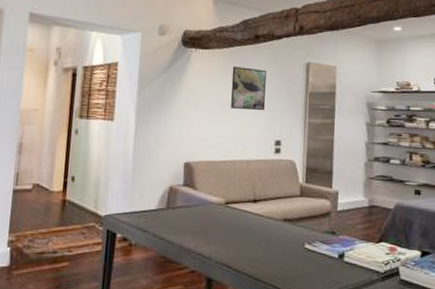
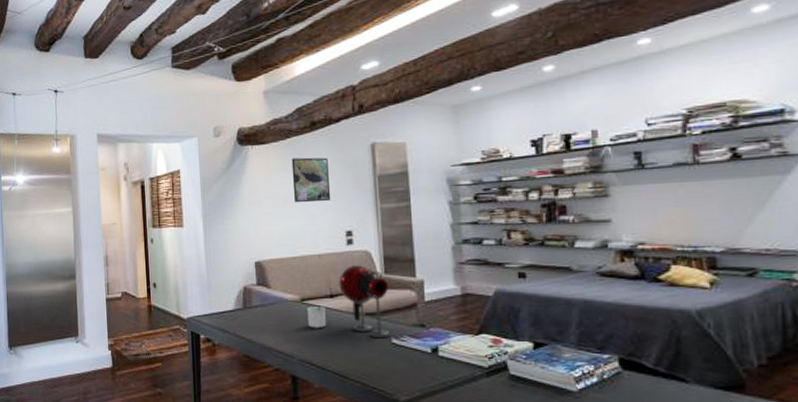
desk lamp: none [229,173,307,244] -> present [306,265,391,339]

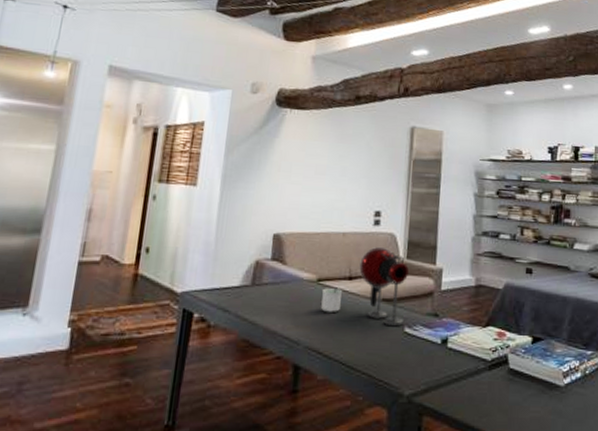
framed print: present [291,157,331,203] -> none [326,129,367,179]

